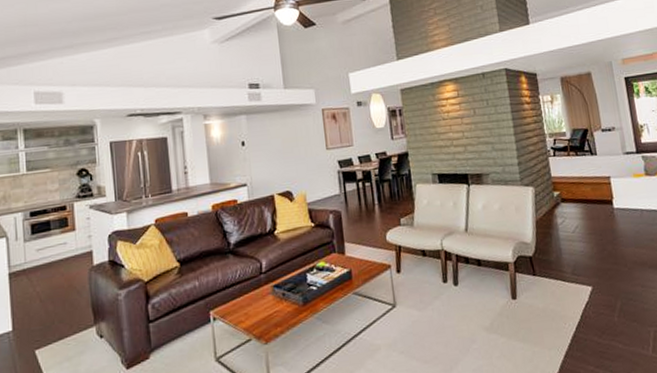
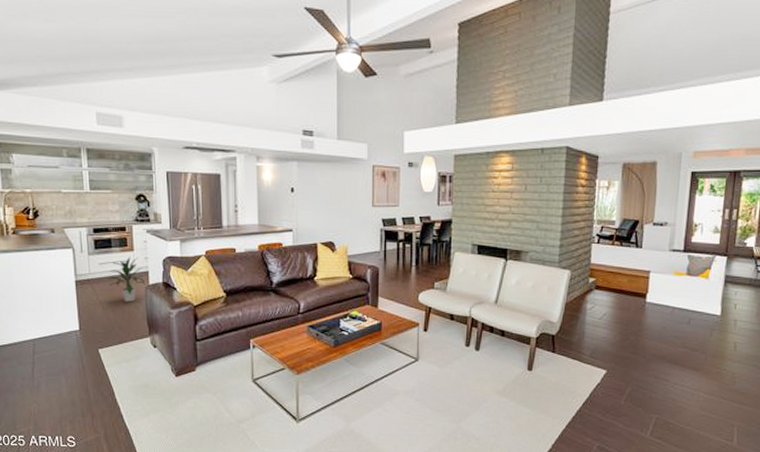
indoor plant: none [47,237,90,289] -> present [108,257,146,302]

